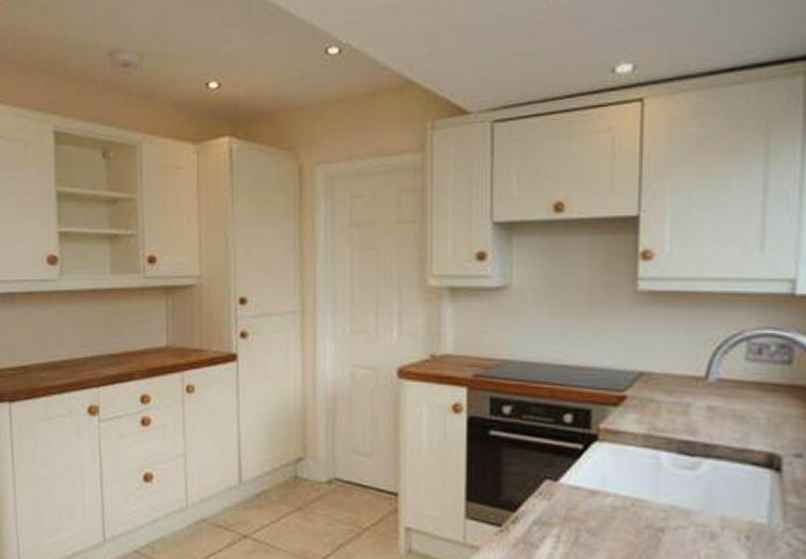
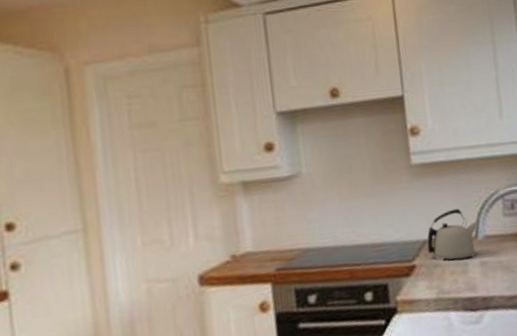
kettle: none [644,344,712,399] -> present [427,208,479,261]

